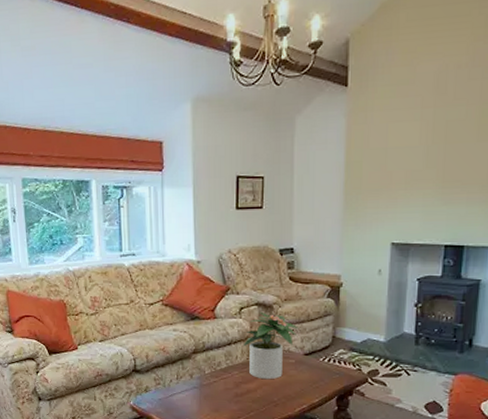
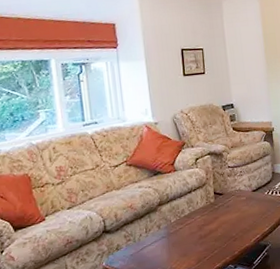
potted plant: present [243,311,298,380] -> none [201,159,246,219]

